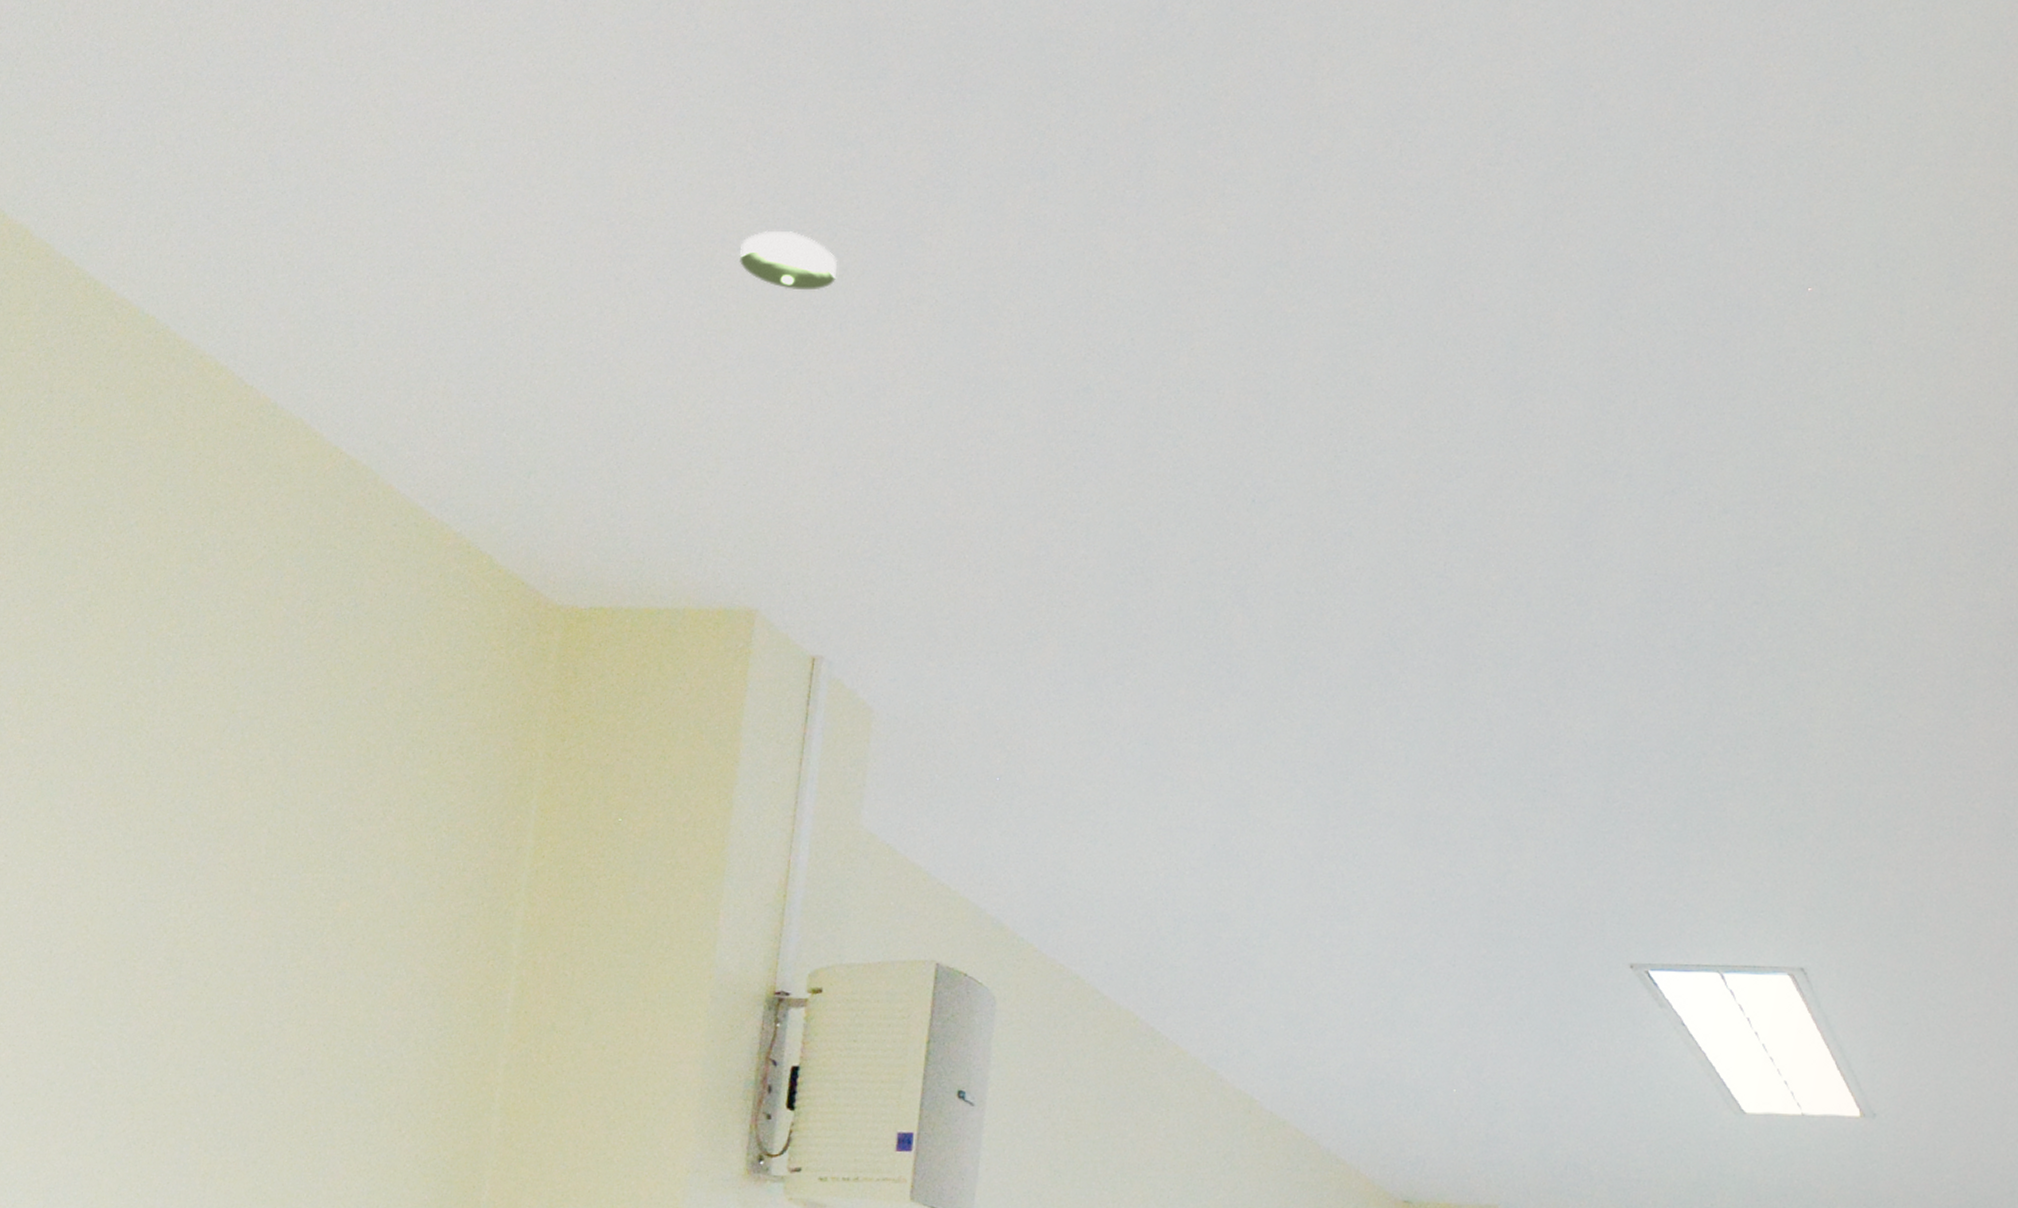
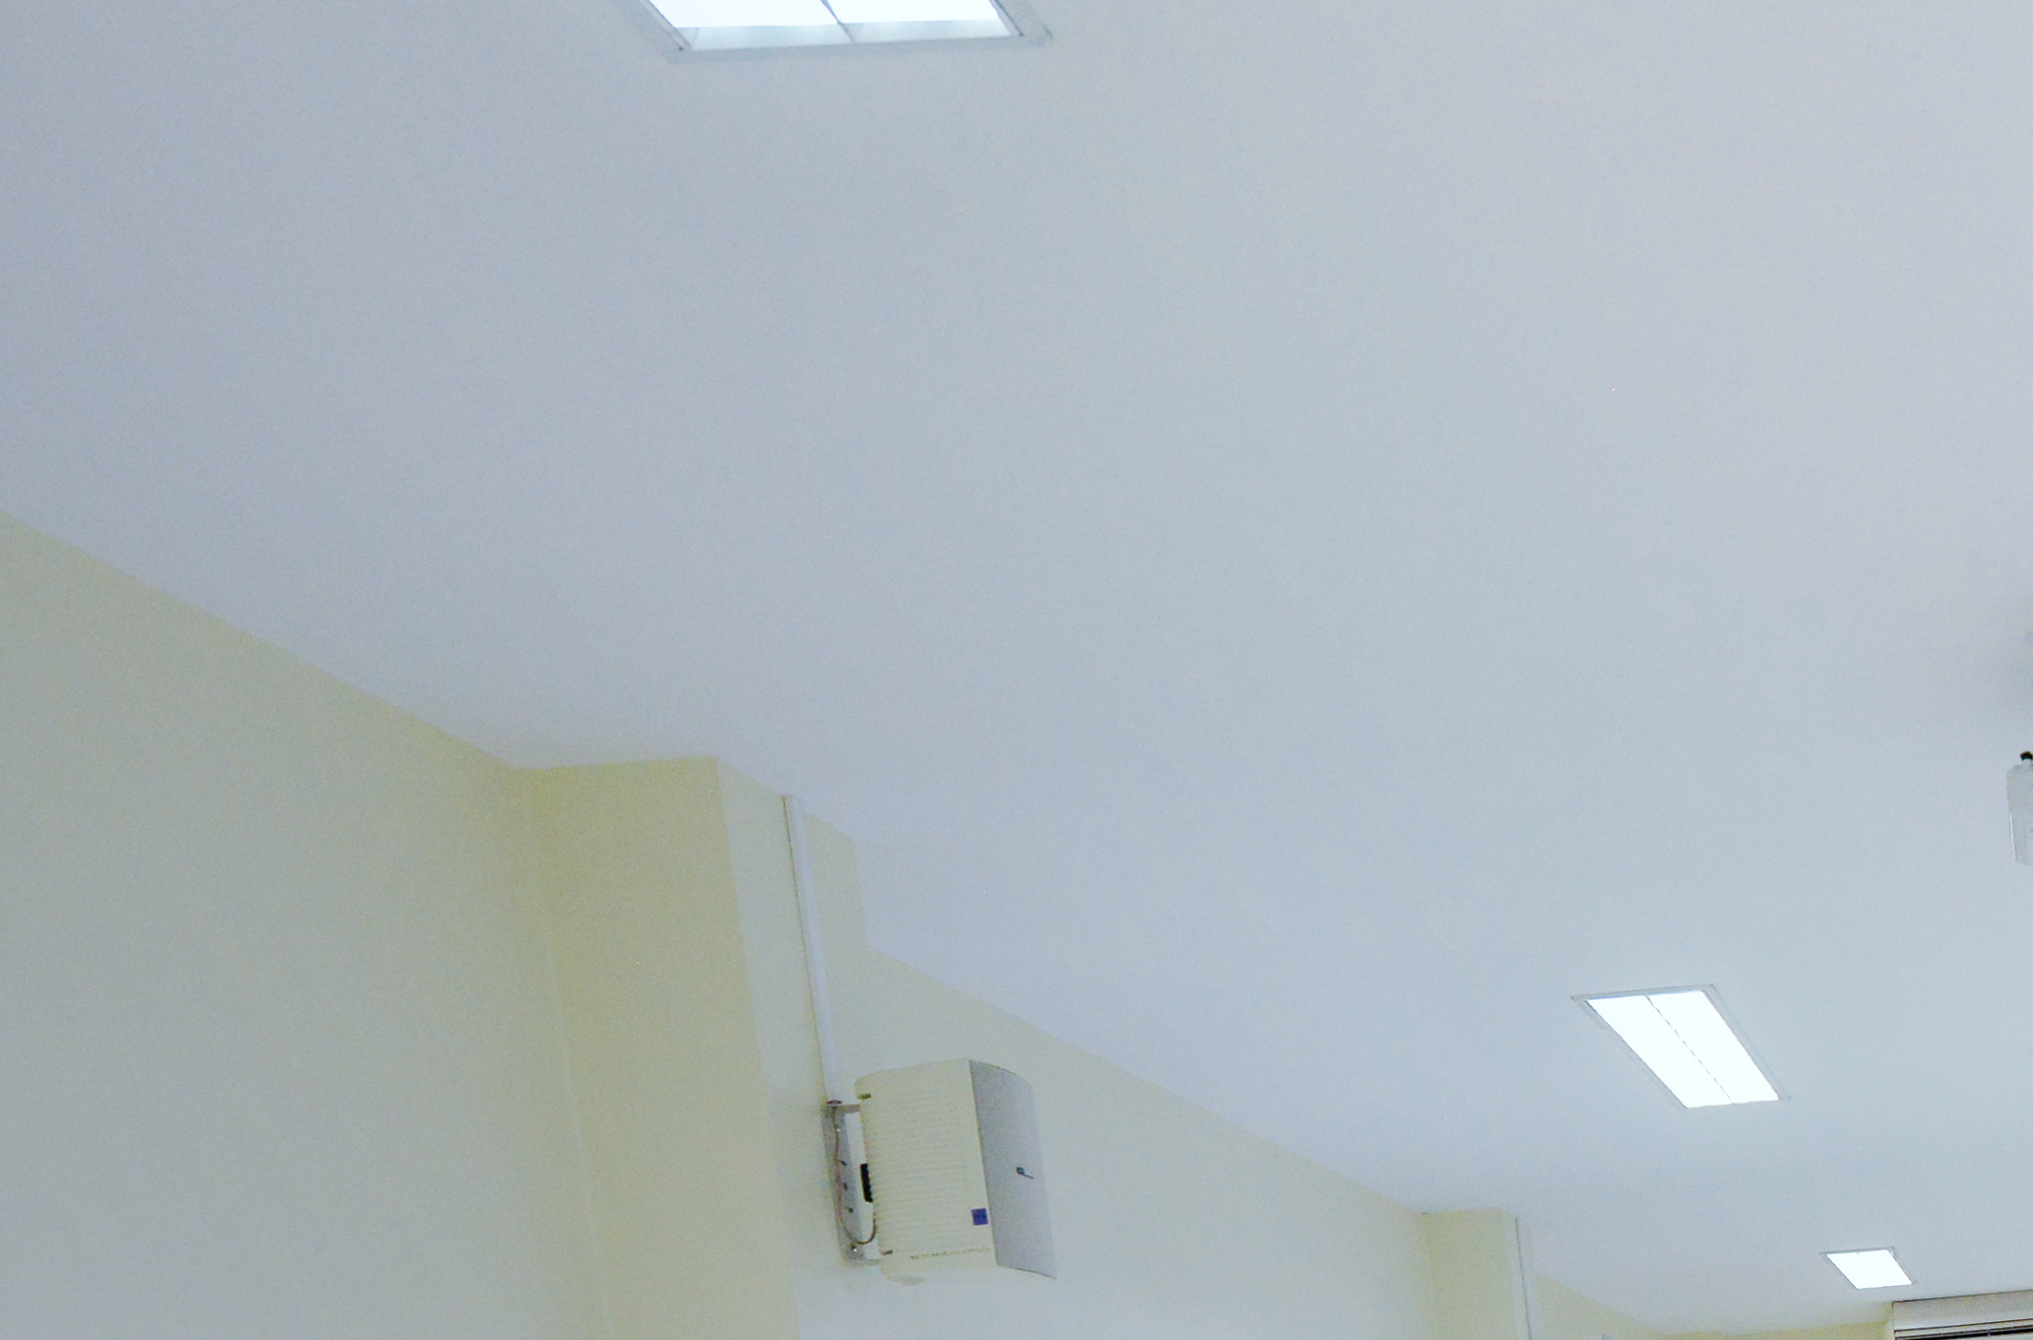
smoke detector: present [739,230,837,291] -> none [604,385,710,445]

